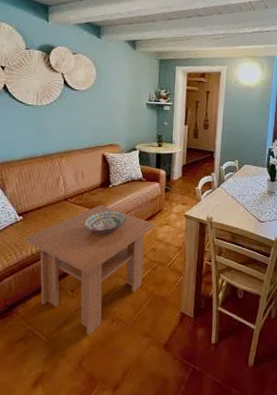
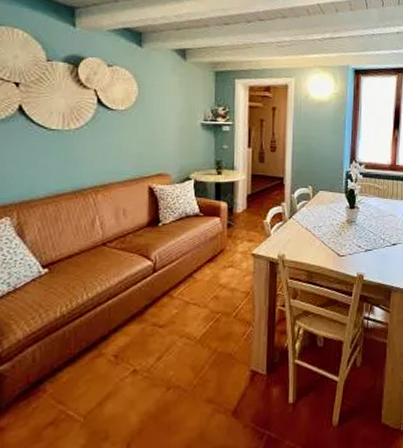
coffee table: present [25,205,156,336] -> none [52,249,217,410]
decorative bowl: present [84,210,127,235] -> none [128,254,182,285]

